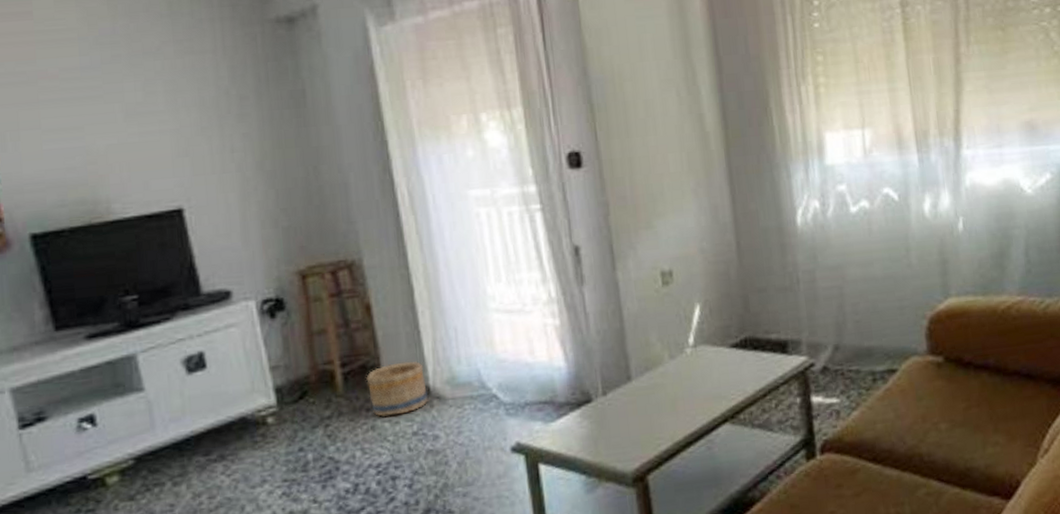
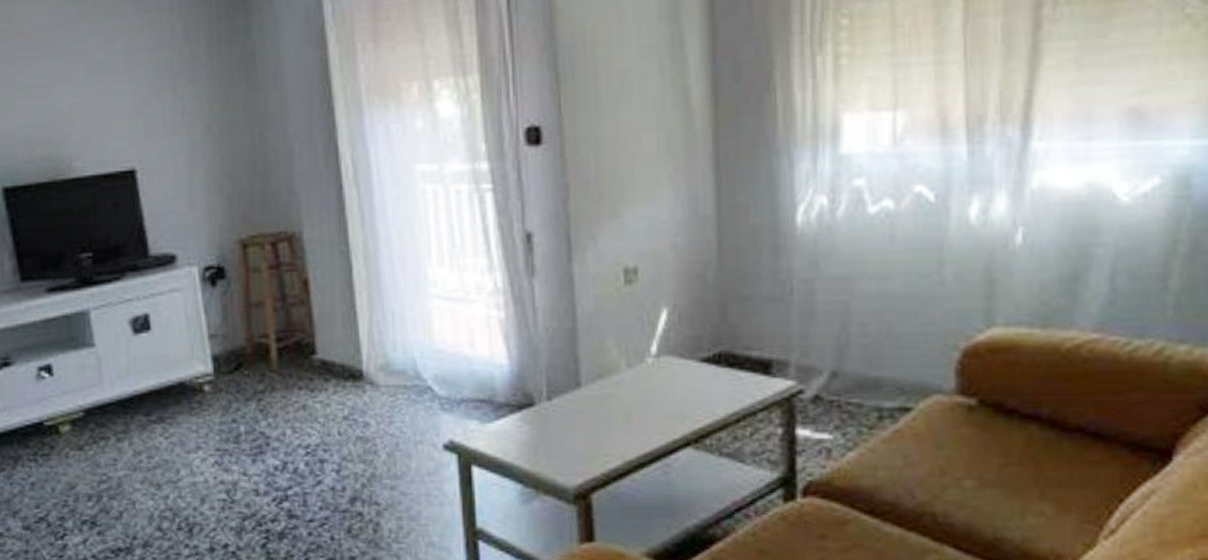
basket: present [366,360,429,417] -> none [300,342,361,397]

